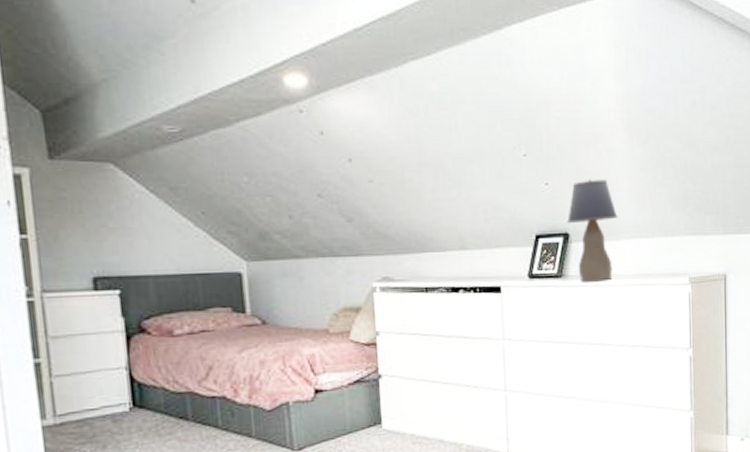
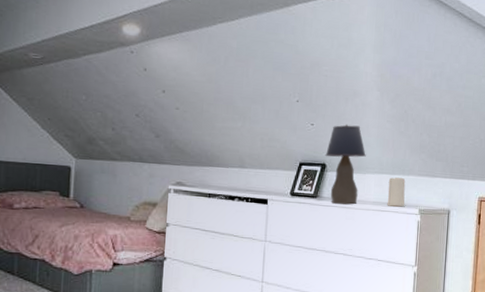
candle: none [648,239,672,278] -> present [387,177,406,207]

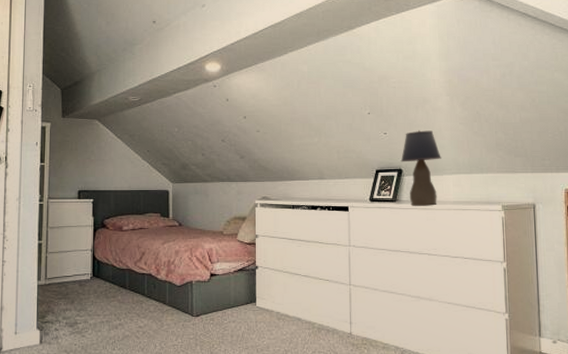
candle: present [387,177,406,207] -> none [467,175,487,205]

